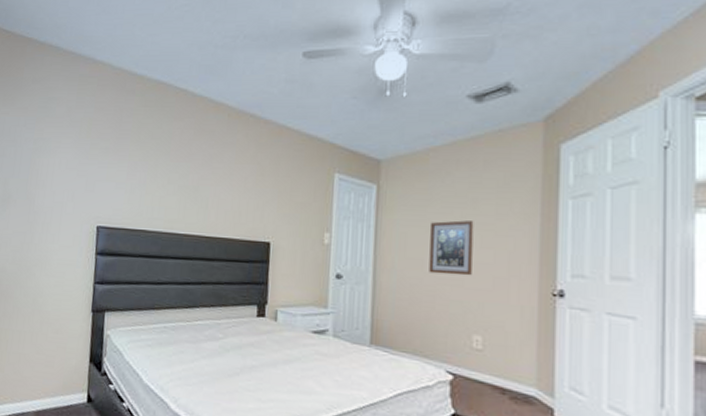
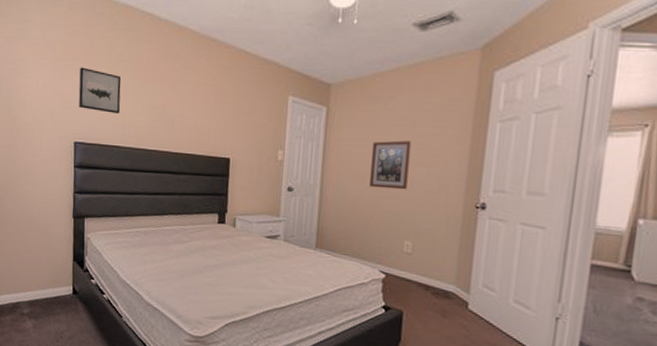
wall art: none [103,146,151,195] -> present [78,67,122,114]

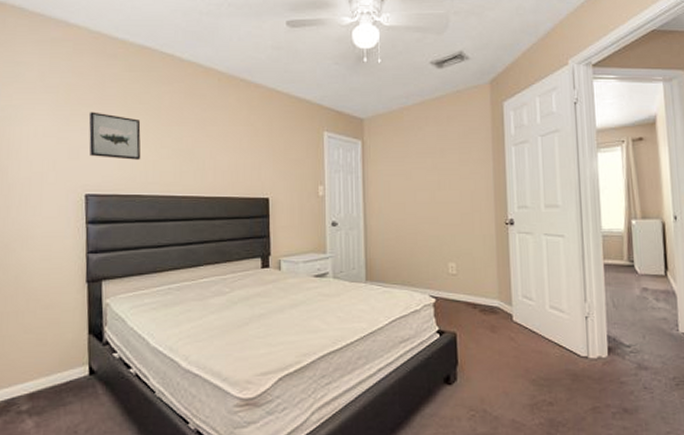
wall art: present [369,140,412,190] -> none [408,168,444,214]

